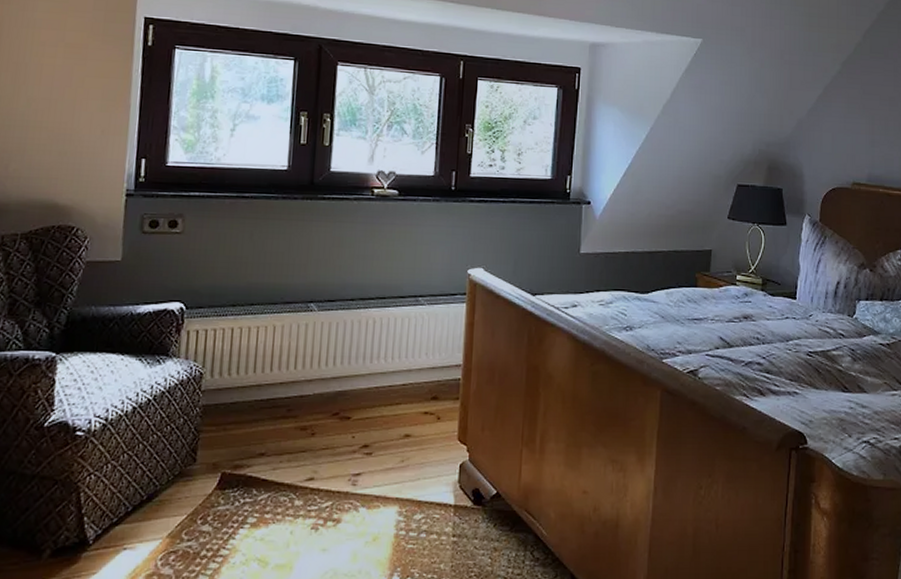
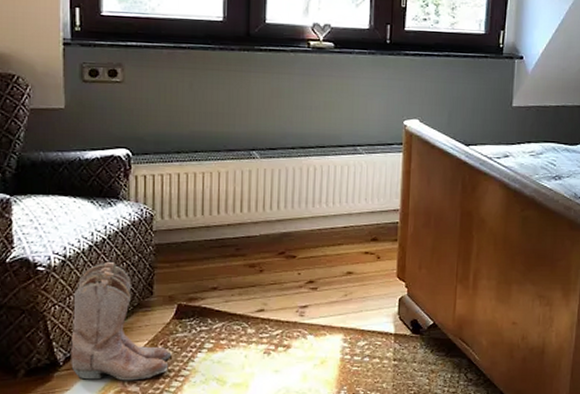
boots: none [101,424,211,562] -> present [71,261,172,381]

